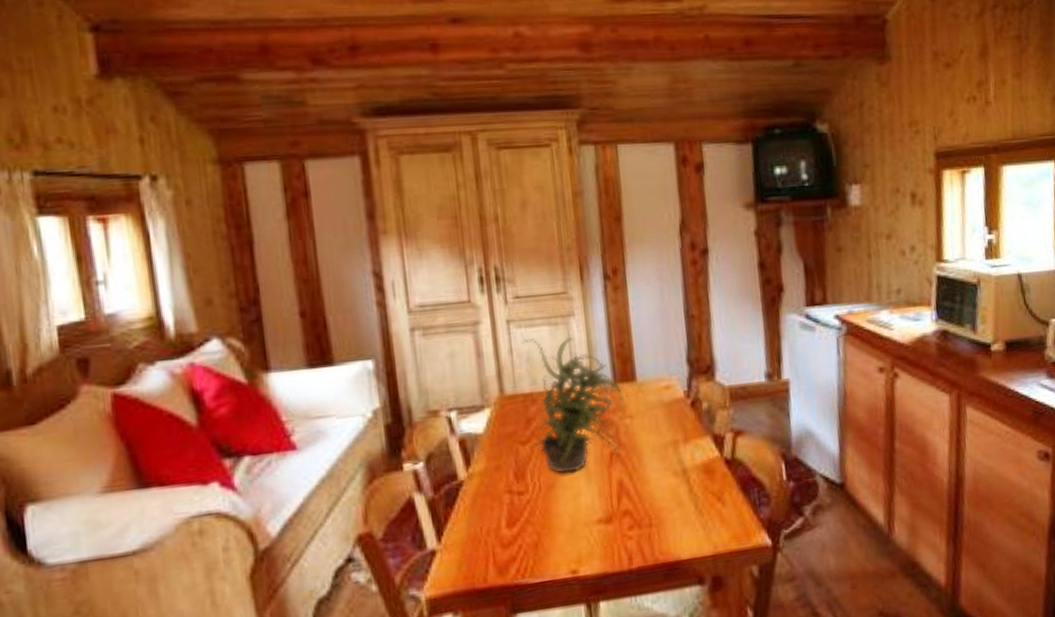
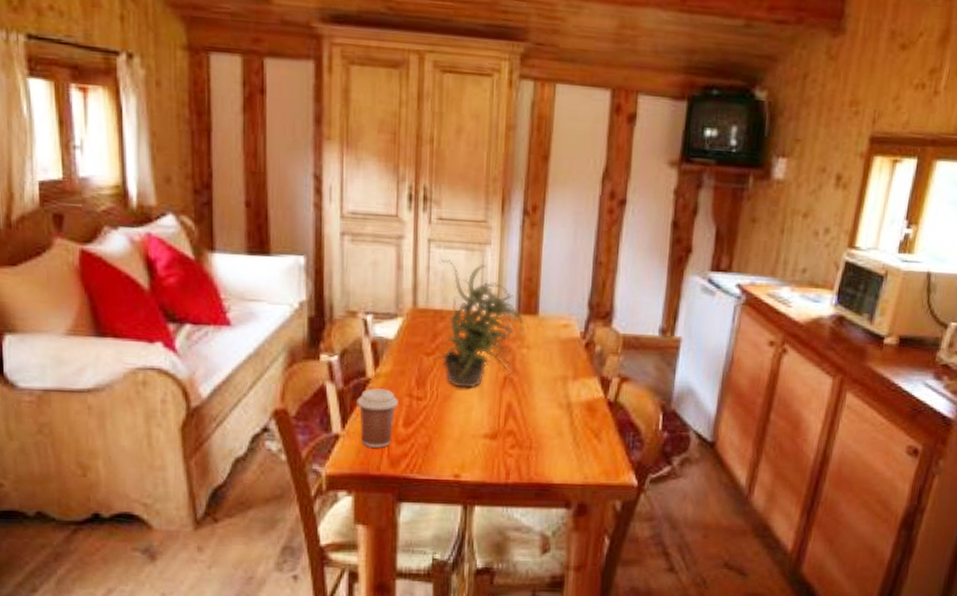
coffee cup: none [450,489,498,558] -> present [357,388,398,448]

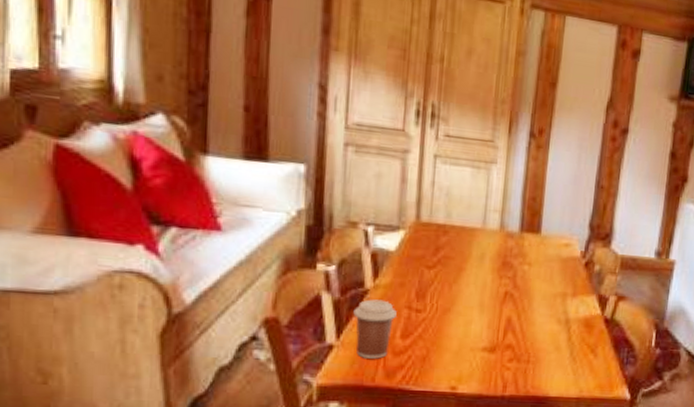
potted plant: present [434,259,524,389] -> none [435,175,527,302]

